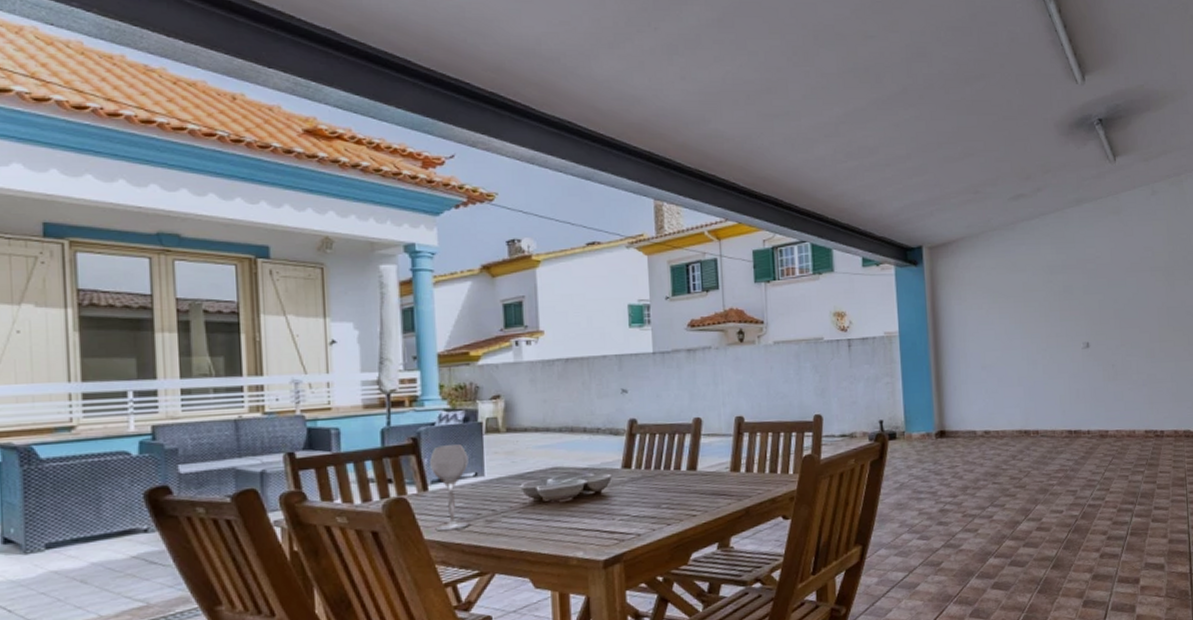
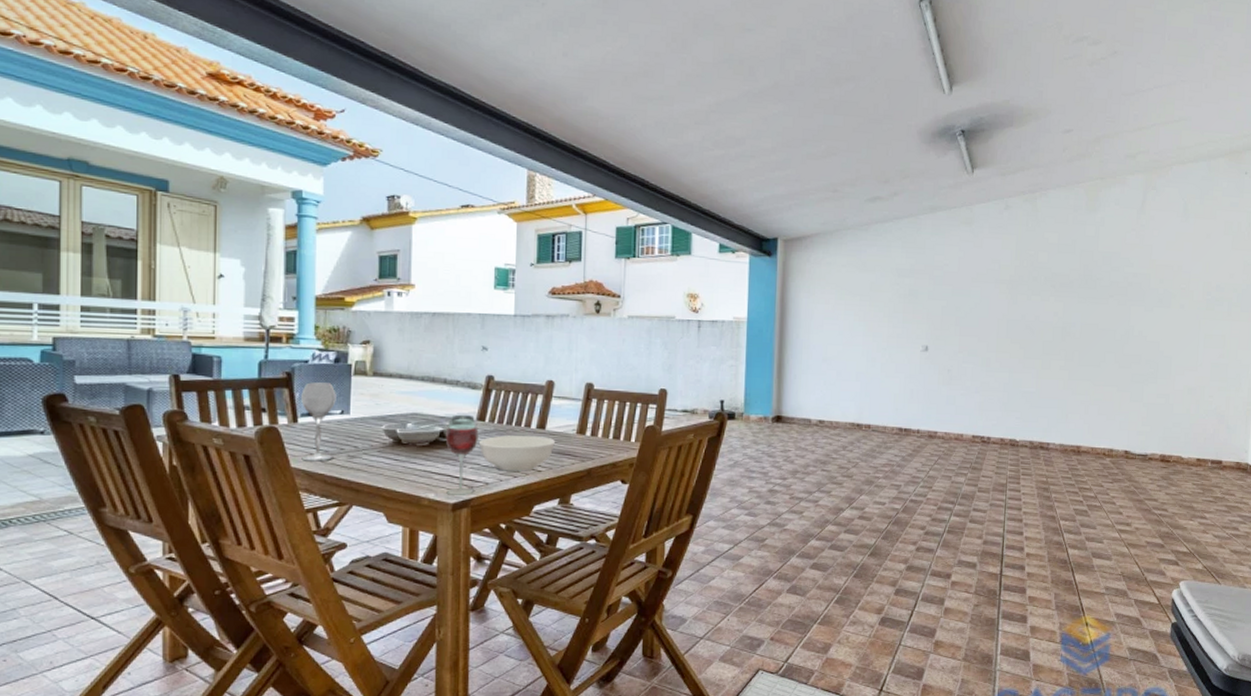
wineglass: none [589,463,626,553] -> present [445,414,479,497]
bowl: none [626,478,708,520] -> present [478,435,555,472]

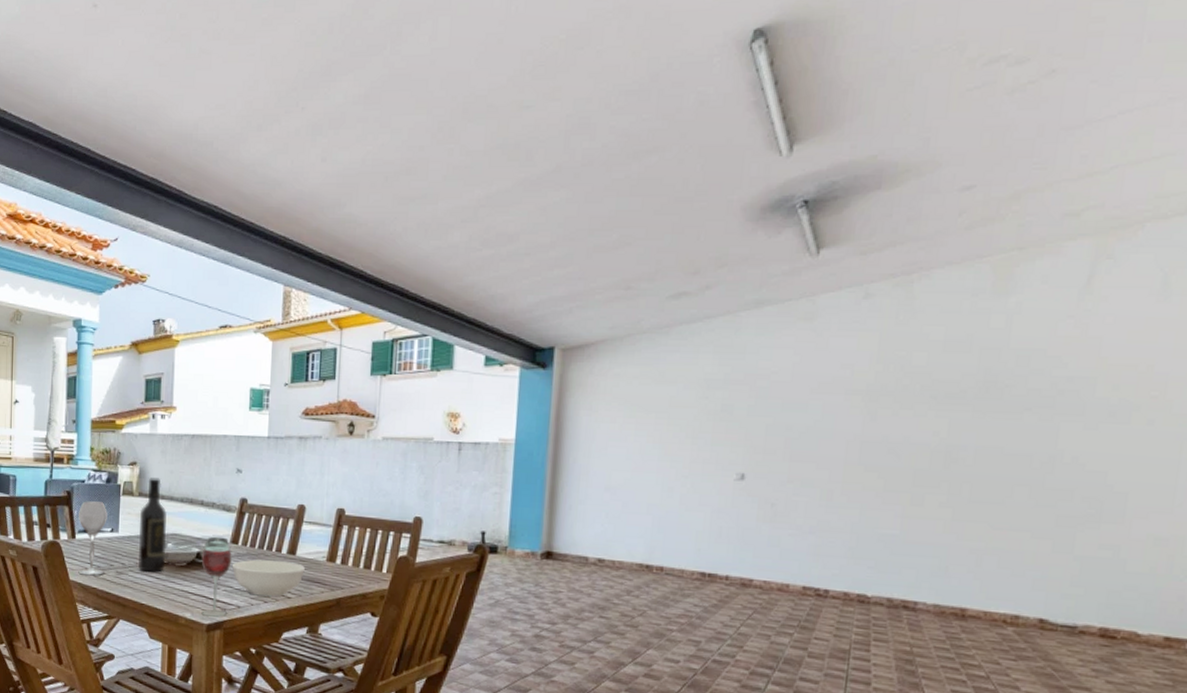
wine bottle: none [374,356,405,455] -> present [138,477,167,573]

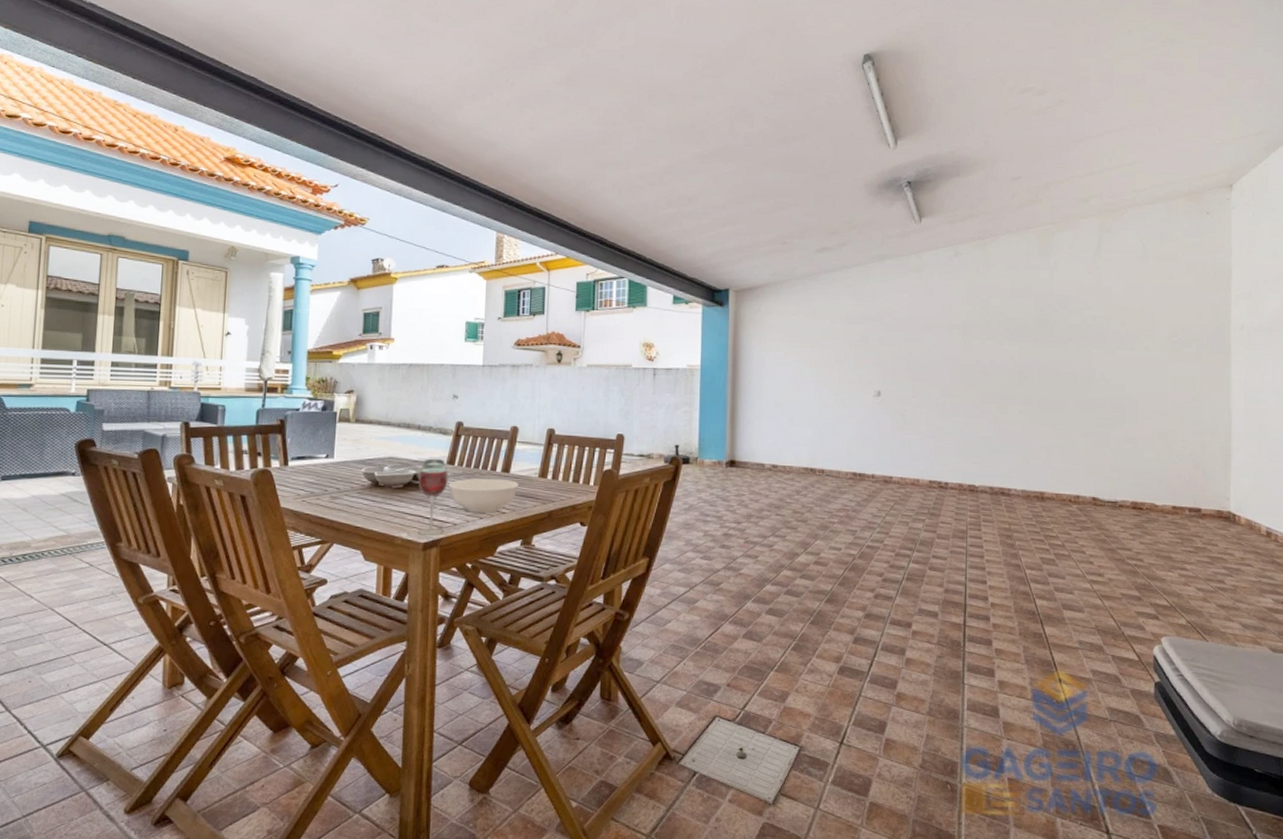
wineglass: present [78,501,108,576] -> none [290,428,323,502]
wine bottle: present [138,477,167,573] -> none [354,405,384,496]

